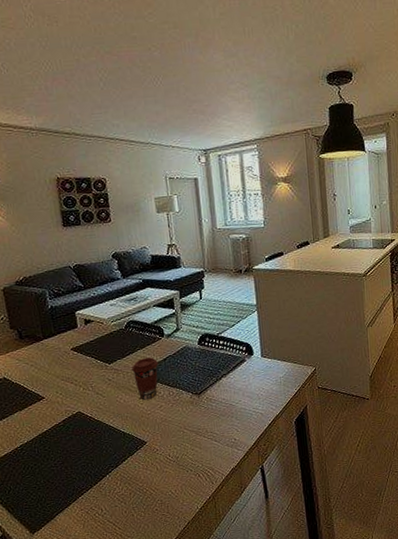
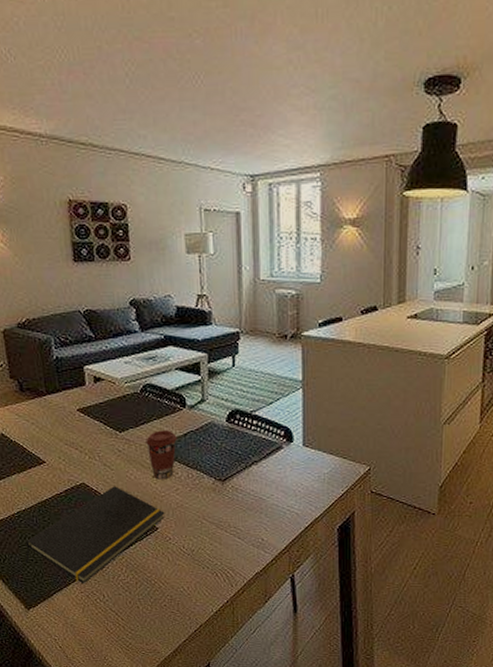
notepad: none [28,411,152,502] -> present [25,486,165,583]

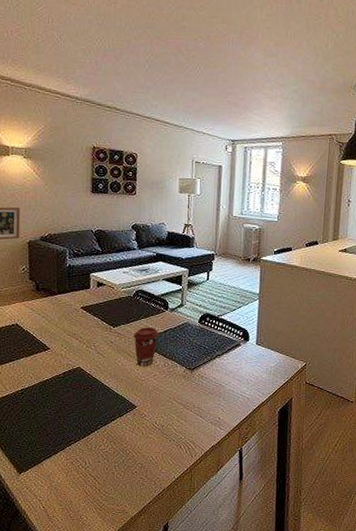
notepad: present [25,486,165,583] -> none [22,371,143,452]

